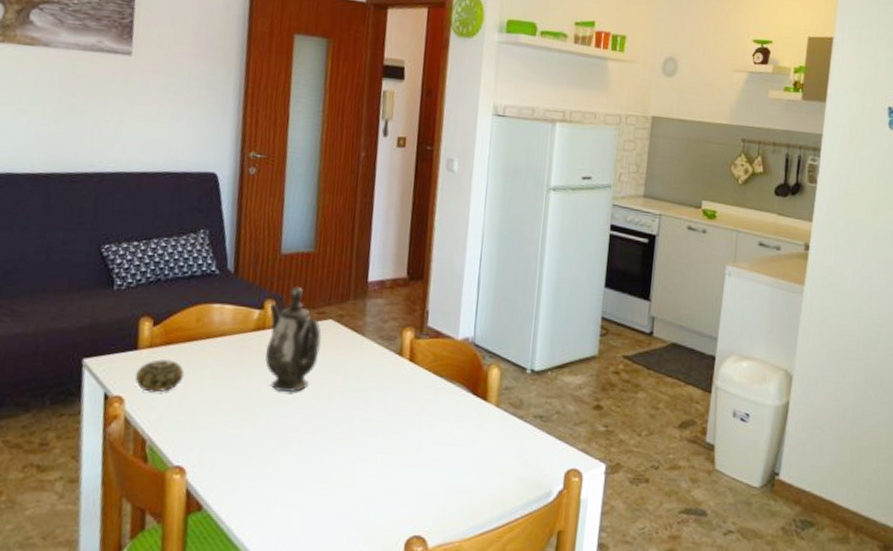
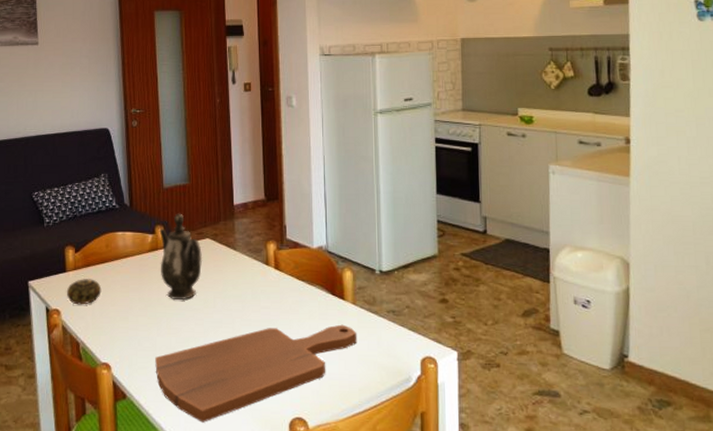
cutting board: none [244,429,497,541] -> present [155,324,358,423]

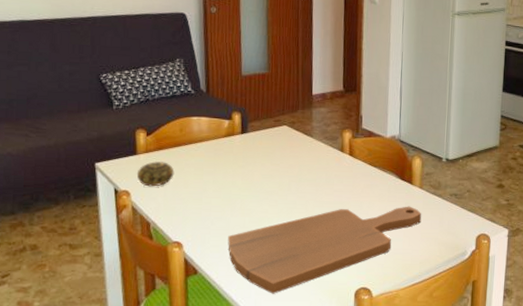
teapot: present [159,213,203,301] -> none [236,100,280,184]

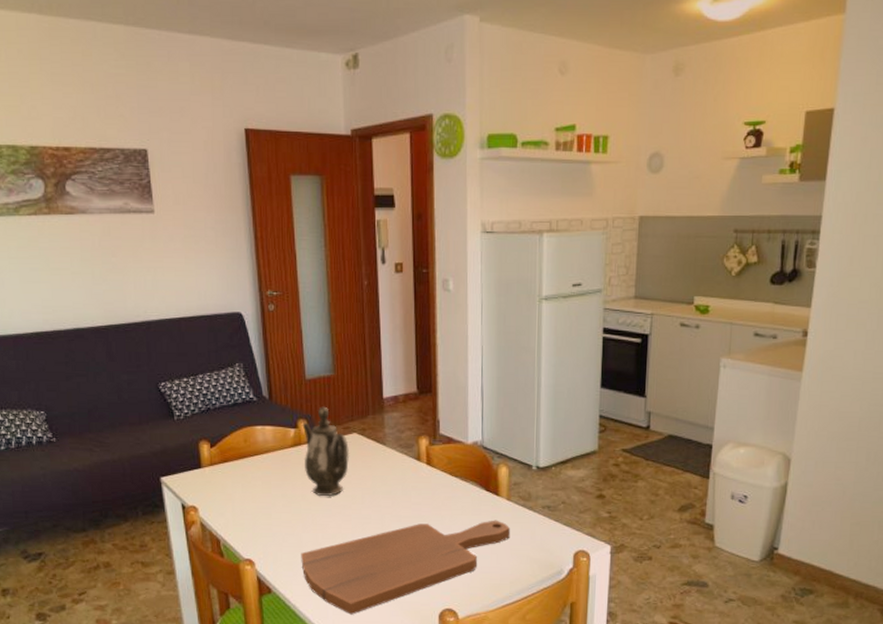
decorative ball: present [136,161,175,187] -> none [203,475,241,502]
teapot: none [236,100,280,184] -> present [302,406,350,497]

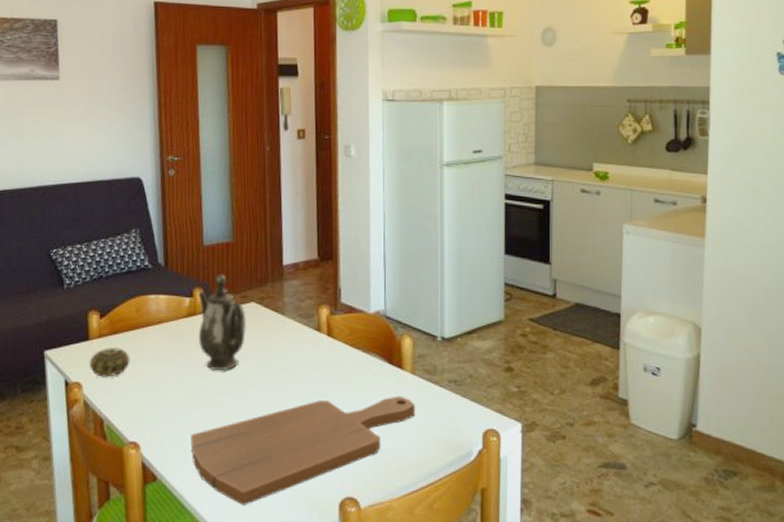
decorative ball: none [203,475,241,502] -> present [89,348,130,377]

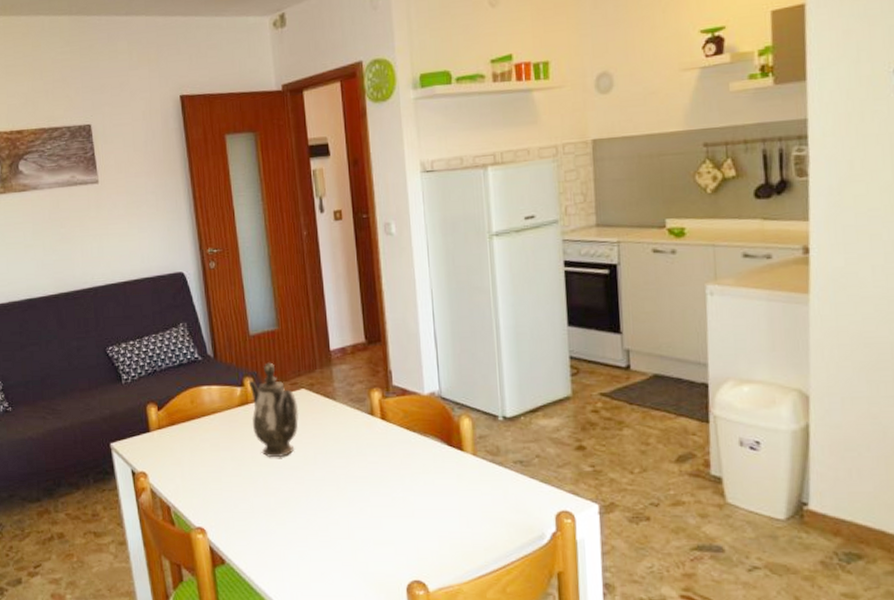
decorative ball: present [89,348,130,377] -> none [151,438,190,467]
cutting board: present [190,396,416,505] -> none [253,478,481,588]

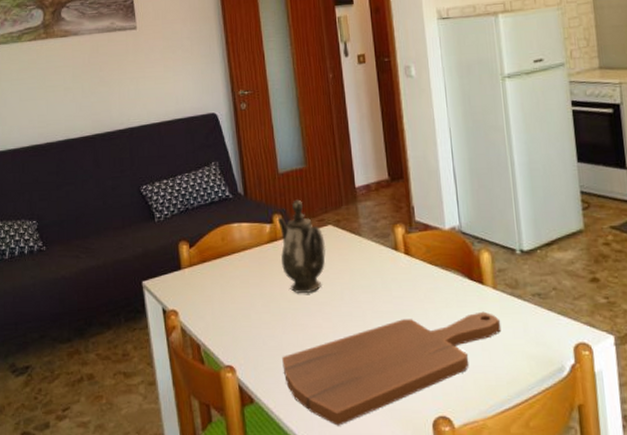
cutting board: none [253,478,481,588] -> present [282,311,502,426]

